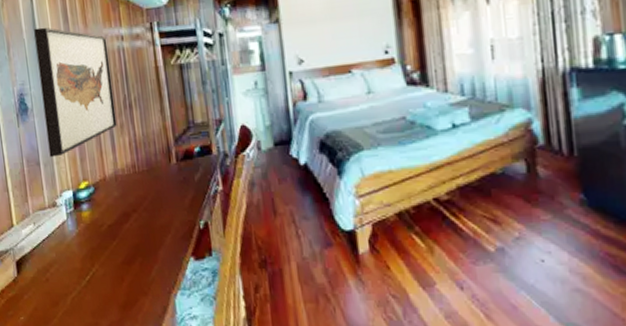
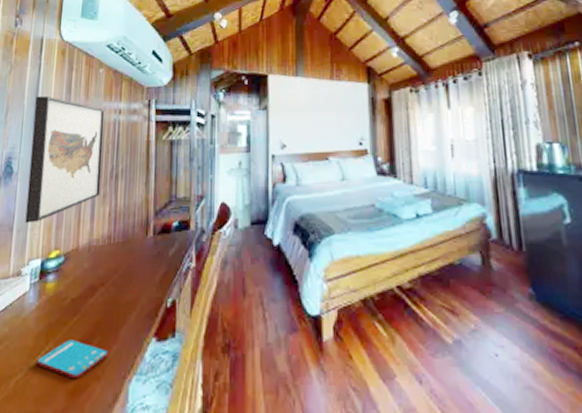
smartphone: none [87,261,151,295] -> present [37,339,108,379]

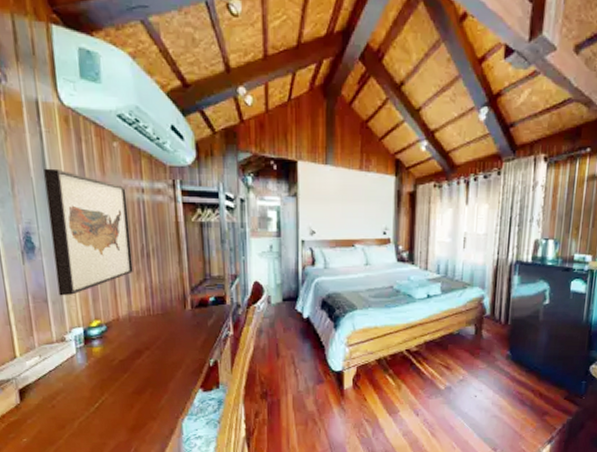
smartphone: present [37,339,108,379] -> none [96,391,161,420]

